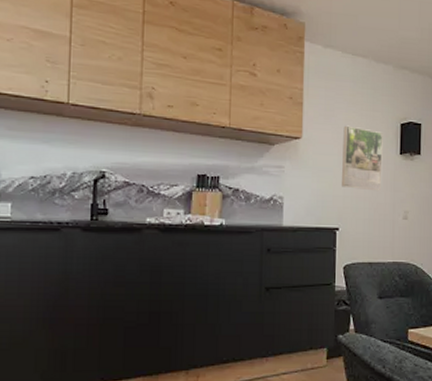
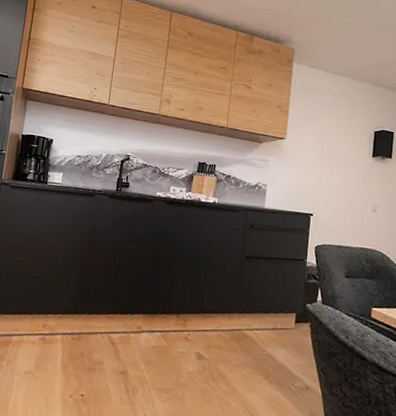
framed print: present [342,125,383,190] -> none [318,130,358,186]

